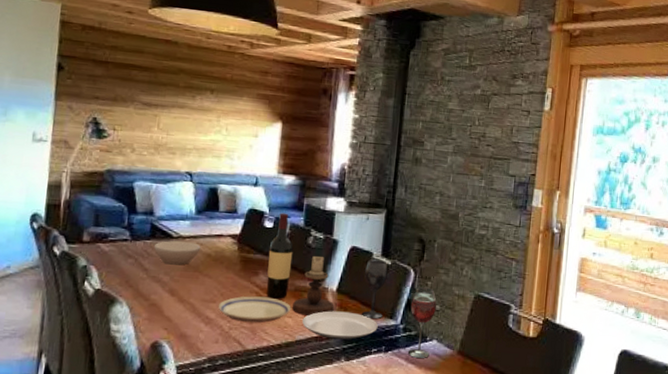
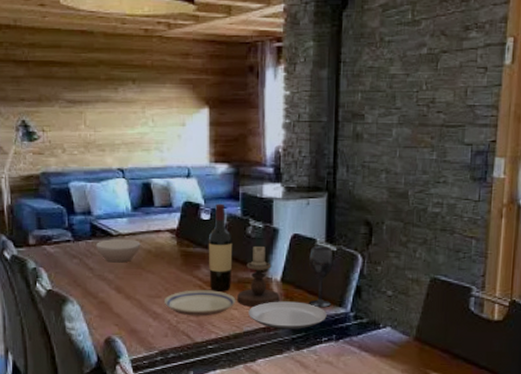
wineglass: present [408,286,437,358] -> none [360,272,388,346]

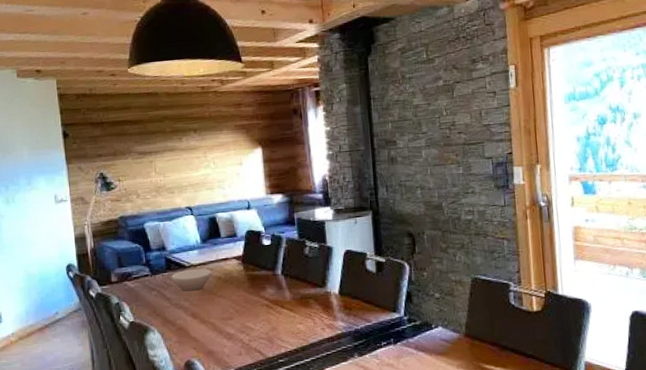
plate: present [163,290,236,317] -> none [235,308,301,334]
wine bottle: present [208,203,233,291] -> none [270,229,295,309]
candlestick: present [237,246,280,307] -> none [301,264,340,320]
plate: present [248,301,327,329] -> none [313,311,384,338]
wine glass: present [308,246,333,307] -> none [362,259,386,314]

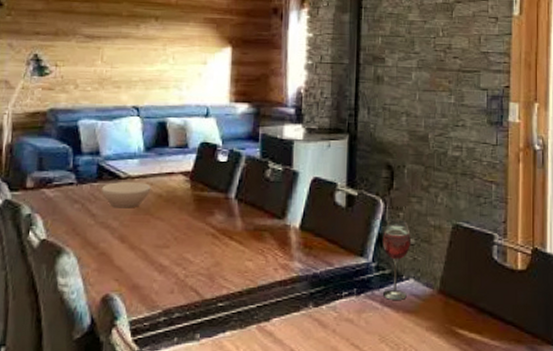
wineglass: none [410,277,437,346] -> present [382,218,411,300]

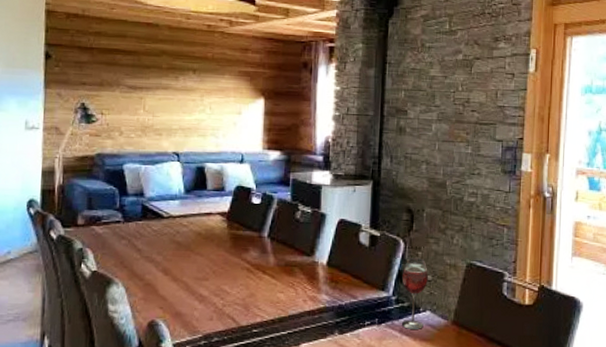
soup bowl: present [101,182,151,208] -> none [145,221,191,245]

